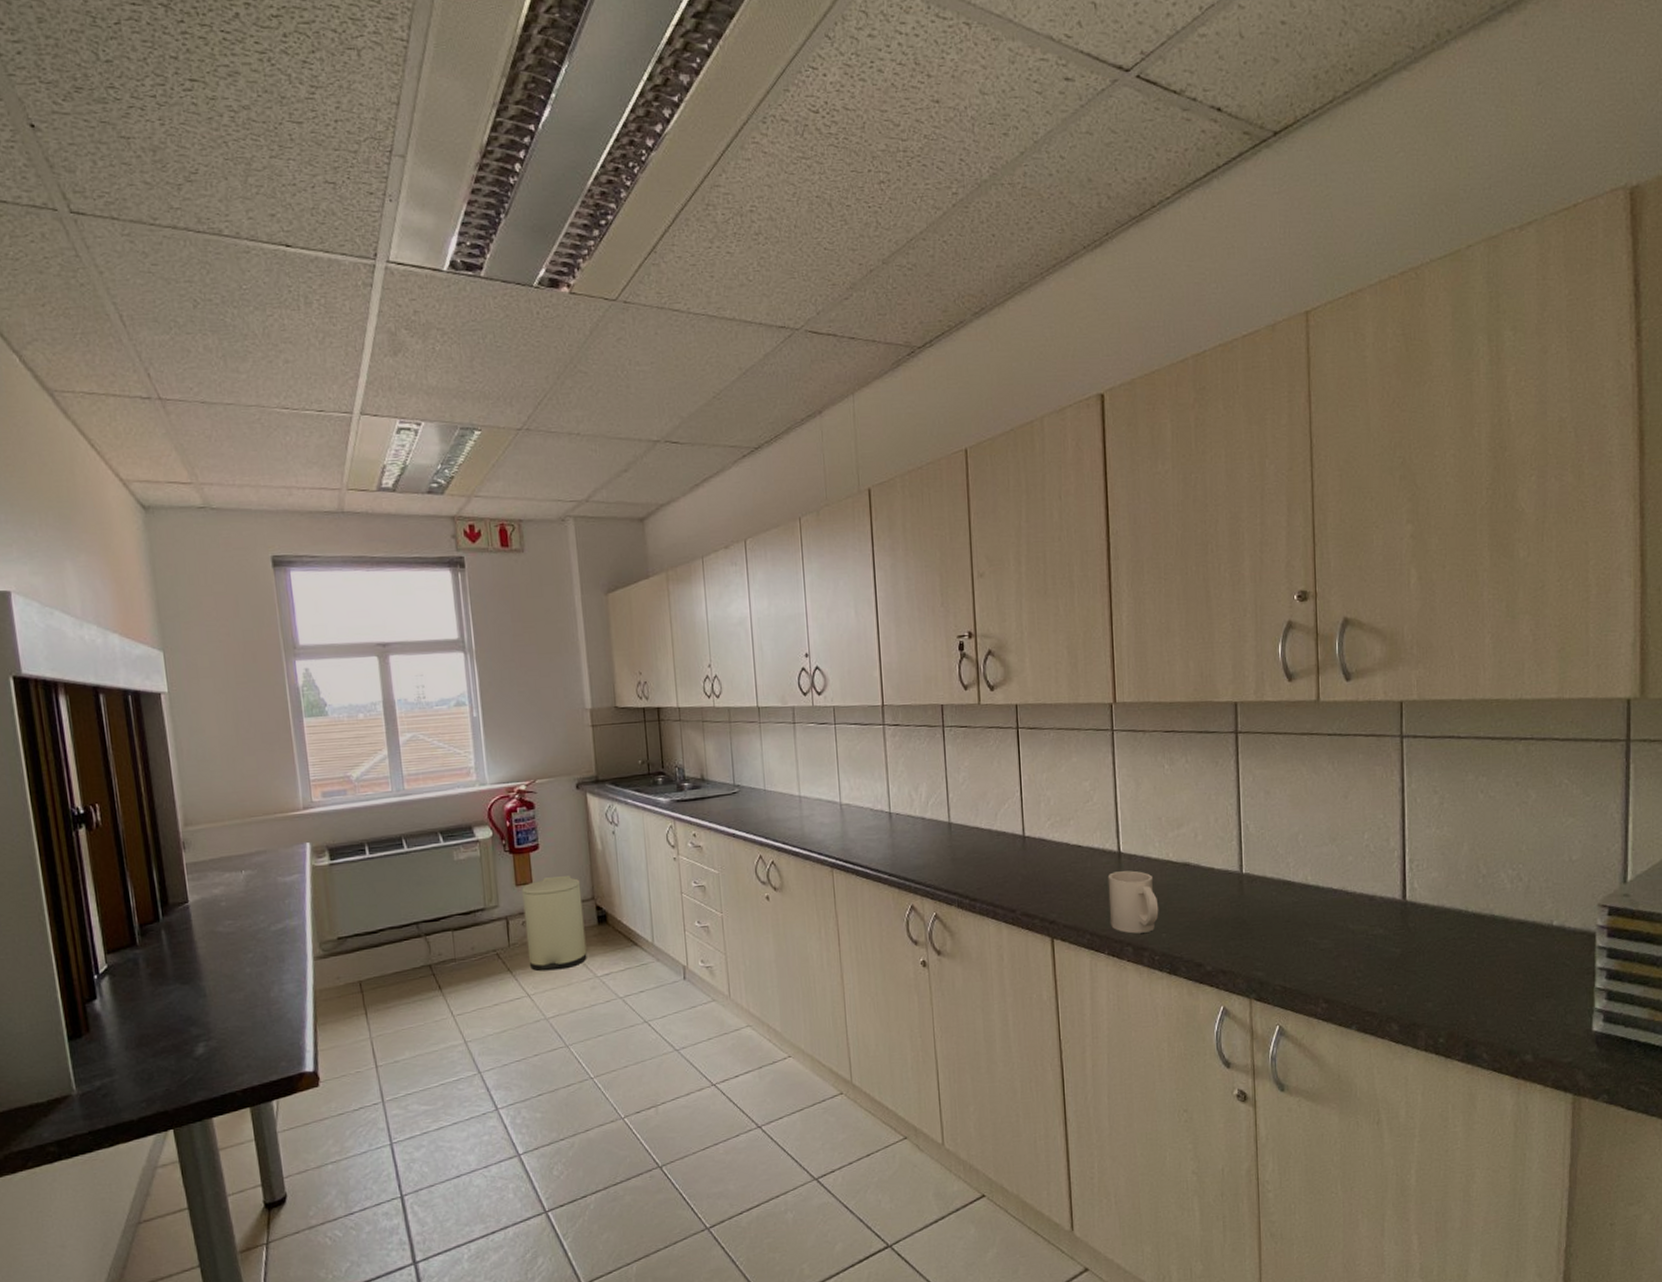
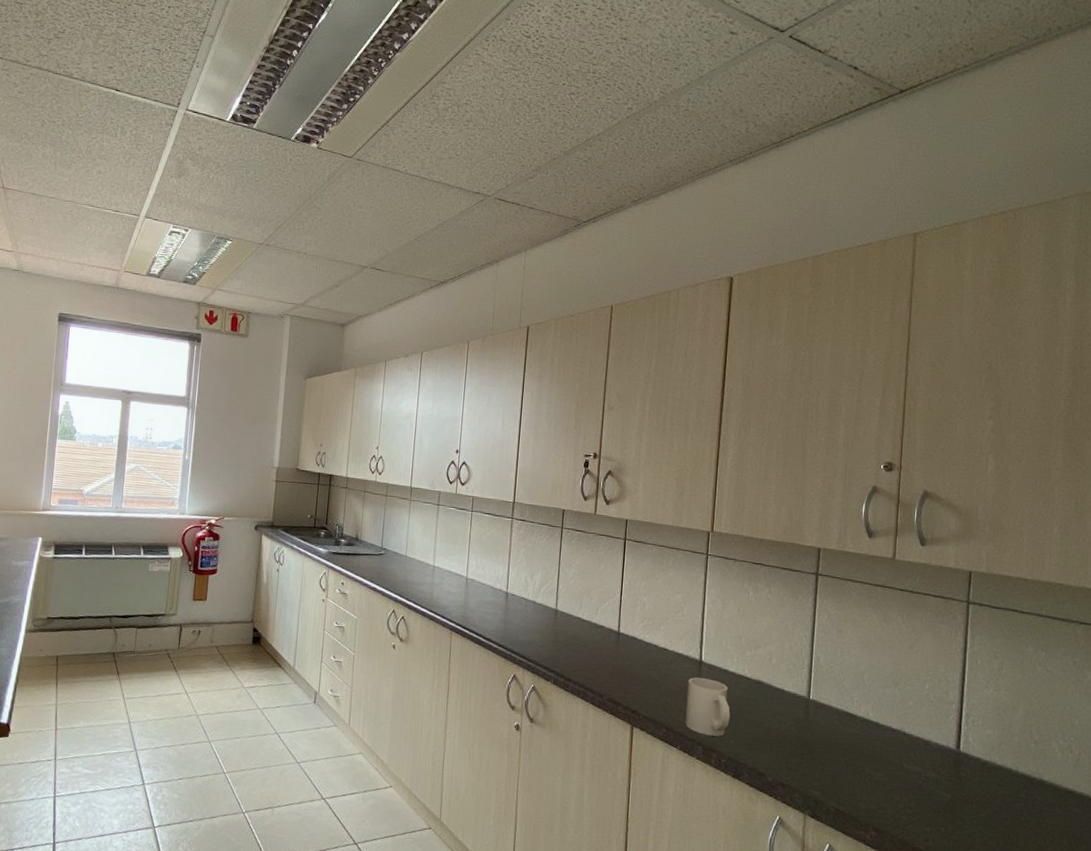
pedal bin: present [522,876,587,971] -> none [192,598,245,676]

